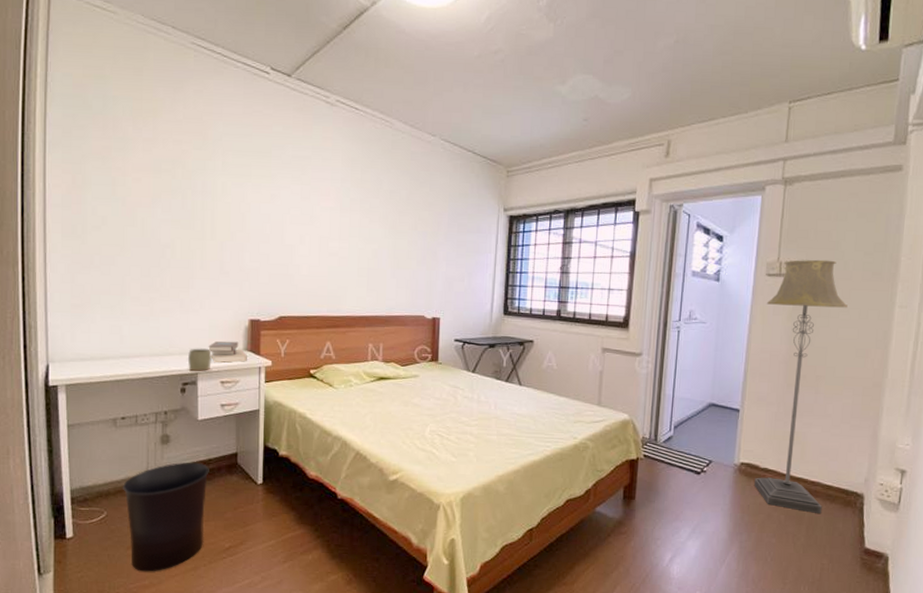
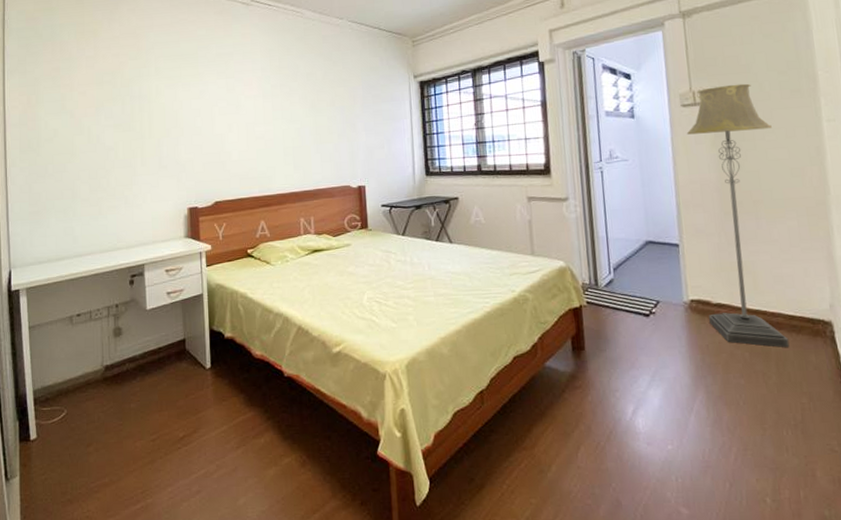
waste bin: present [123,462,209,572] -> none [81,352,160,469]
mug: present [188,348,212,372] -> none [135,240,156,264]
books: present [208,341,247,363] -> none [152,230,188,253]

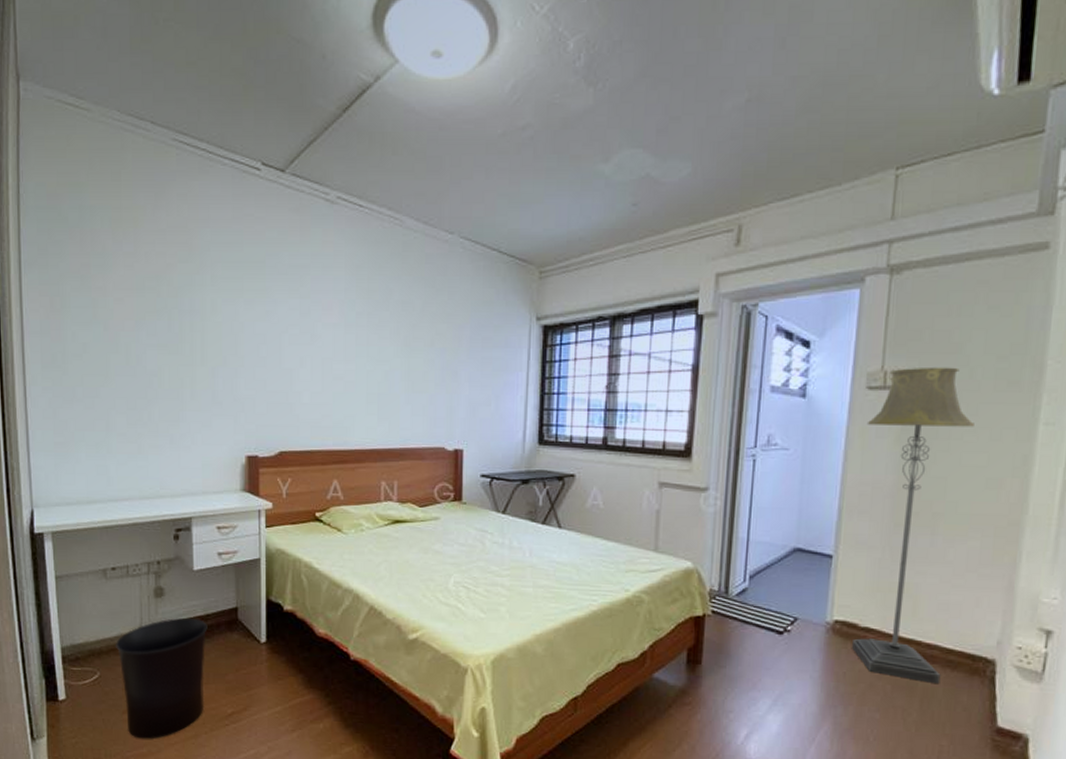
waste bin: none [81,352,160,469] -> present [116,617,208,739]

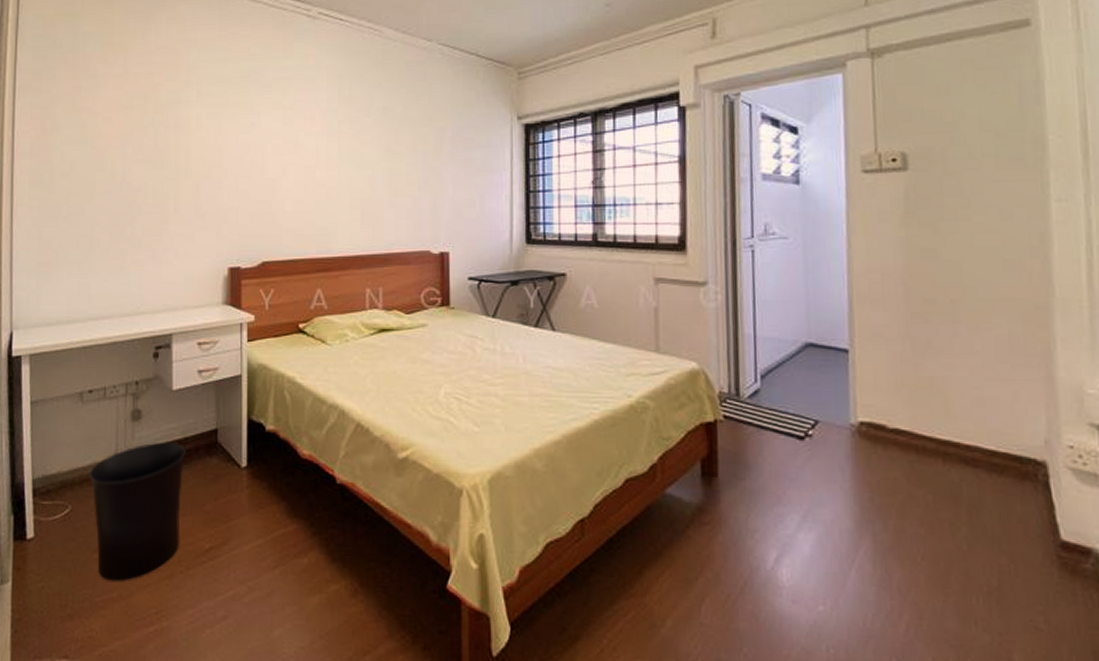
floor lamp: present [852,367,974,685] -> none [867,146,988,493]

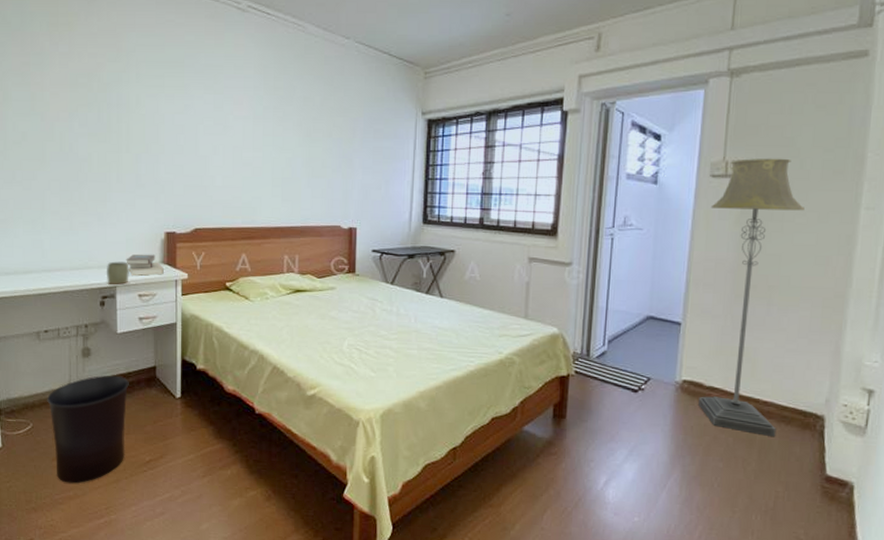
mug: none [161,304,187,333] -> present [107,261,129,285]
books: none [183,294,227,321] -> present [126,254,164,277]
floor lamp: none [867,146,988,493] -> present [698,158,805,438]

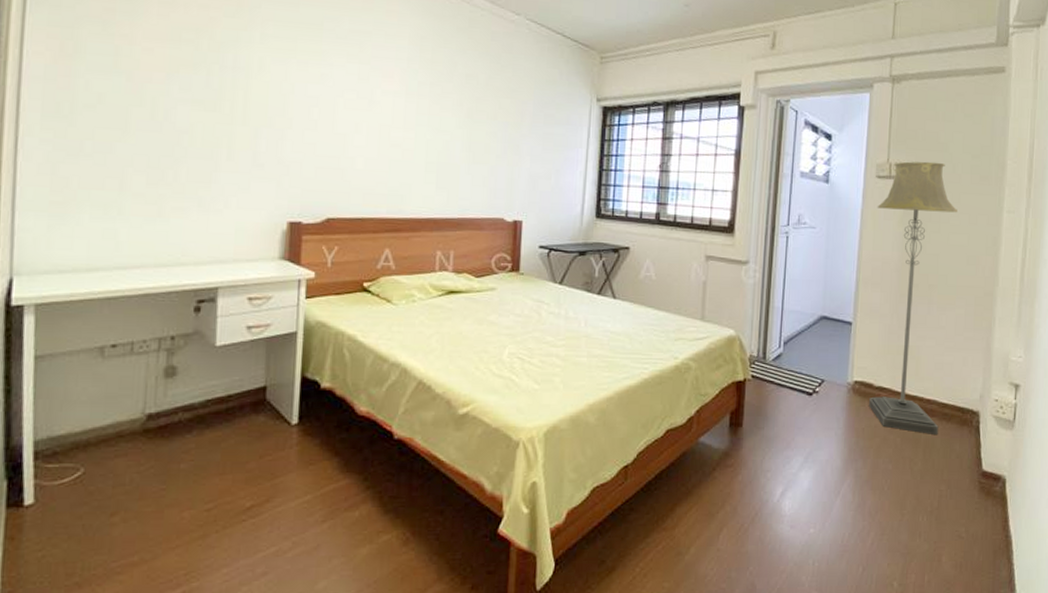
waste bin: present [47,375,129,484] -> none [108,399,228,545]
mug: present [107,261,129,285] -> none [205,256,238,286]
books: present [126,254,164,277] -> none [233,247,284,275]

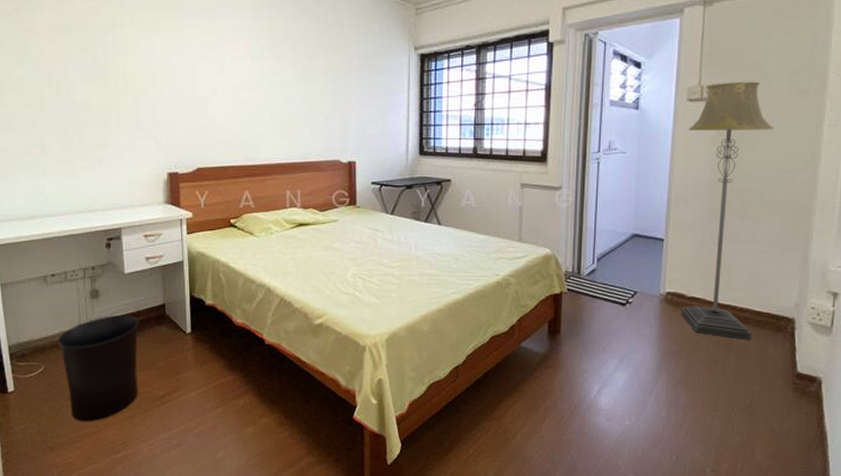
waste bin: none [108,399,228,545] -> present [58,315,139,421]

